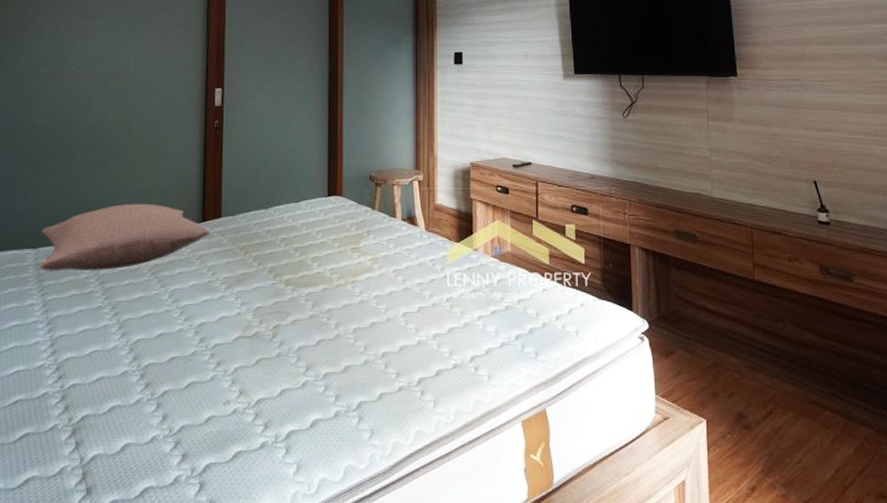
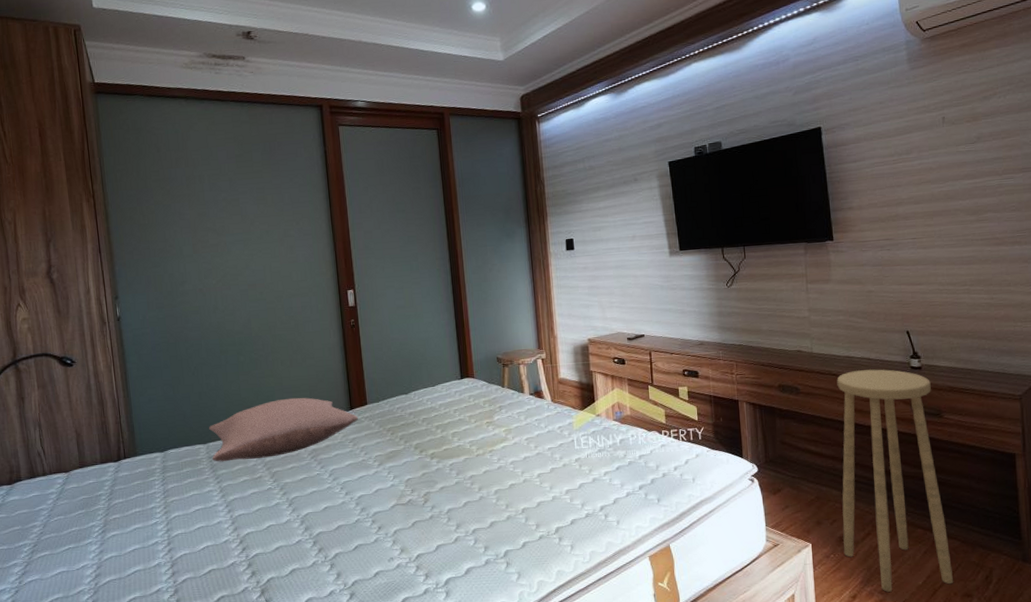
stool: none [738,221,867,485] -> present [836,369,954,592]

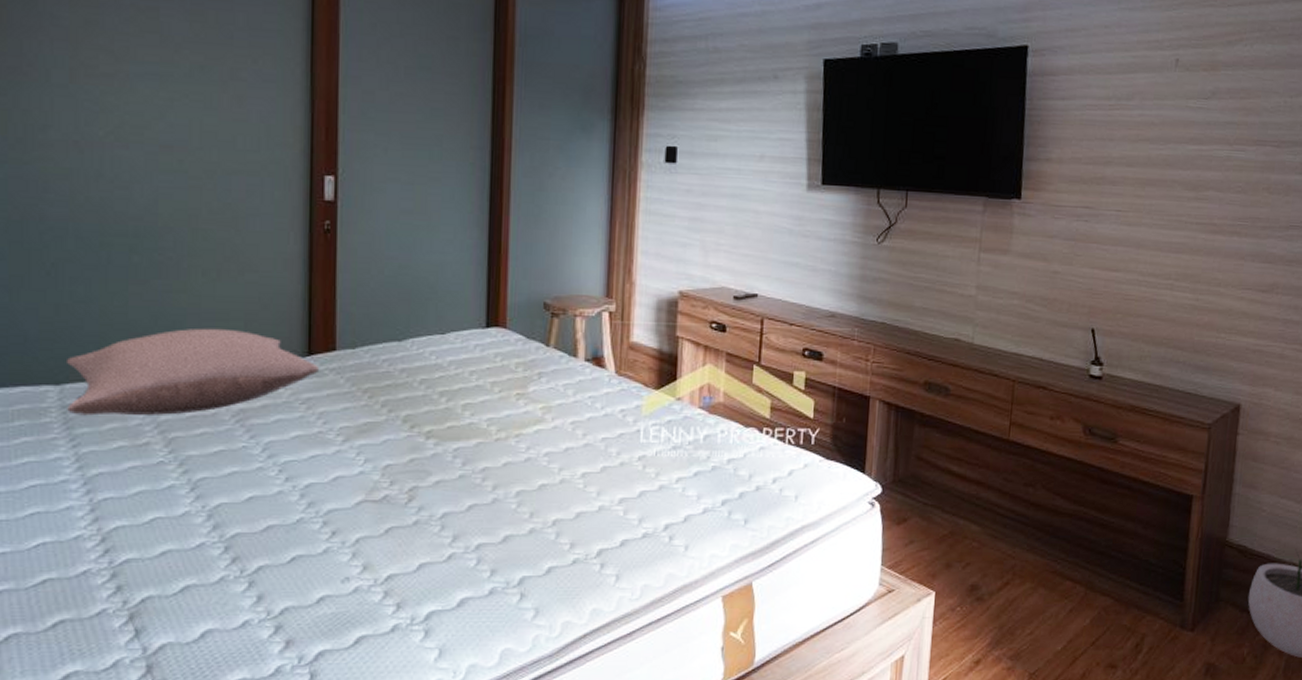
stool: present [836,369,954,592] -> none [973,373,1110,658]

